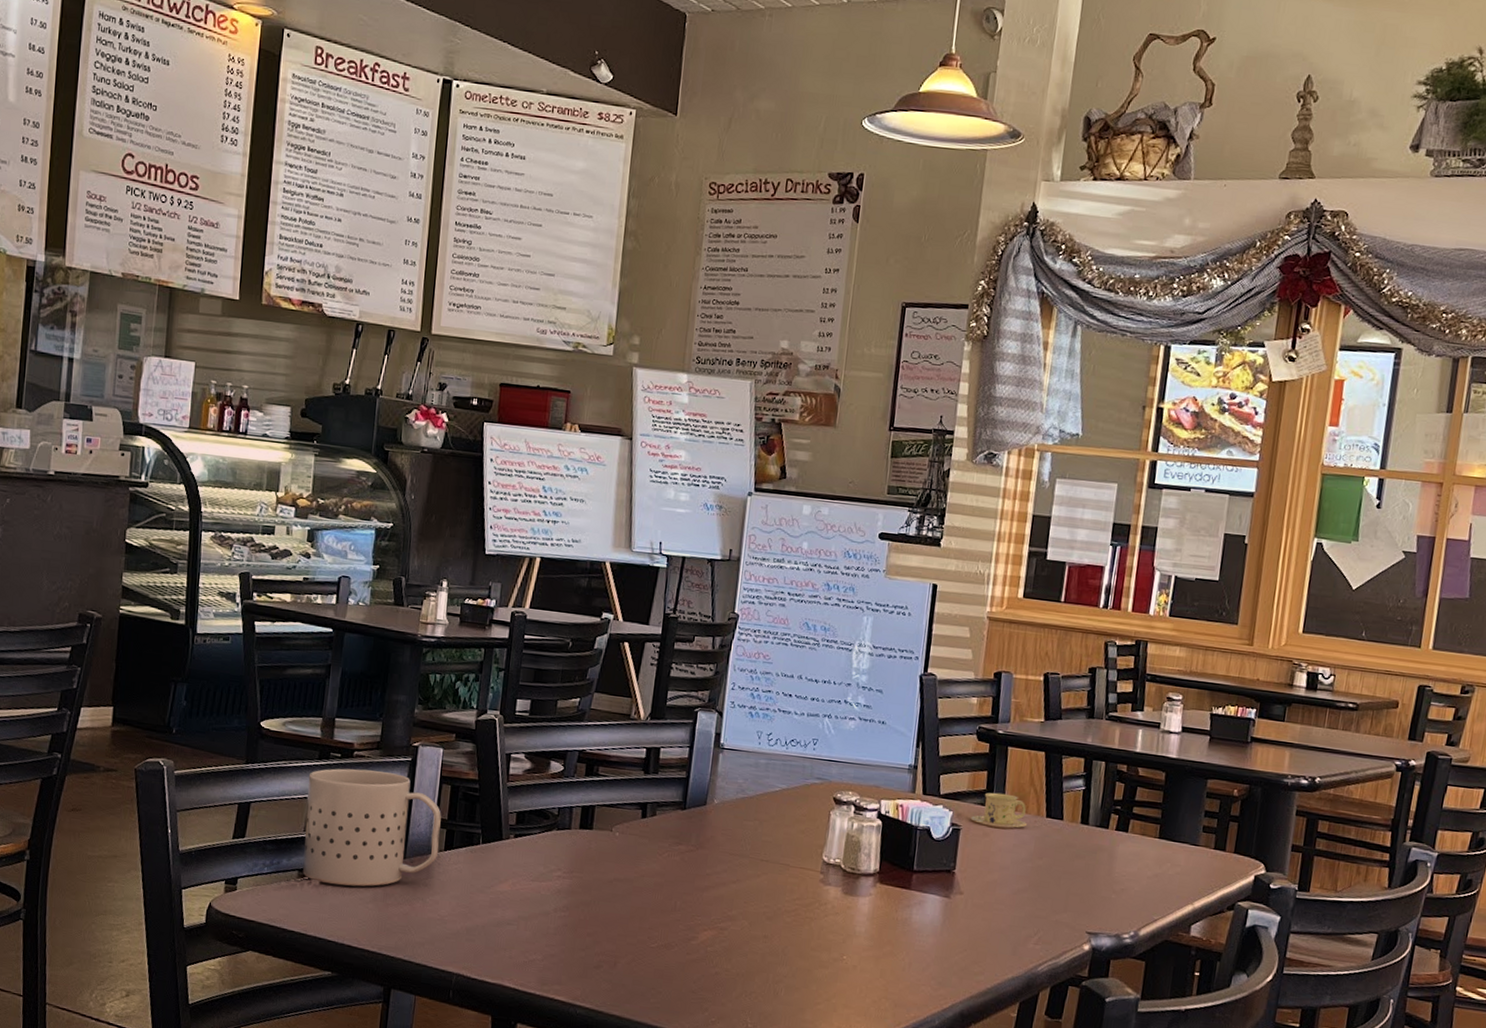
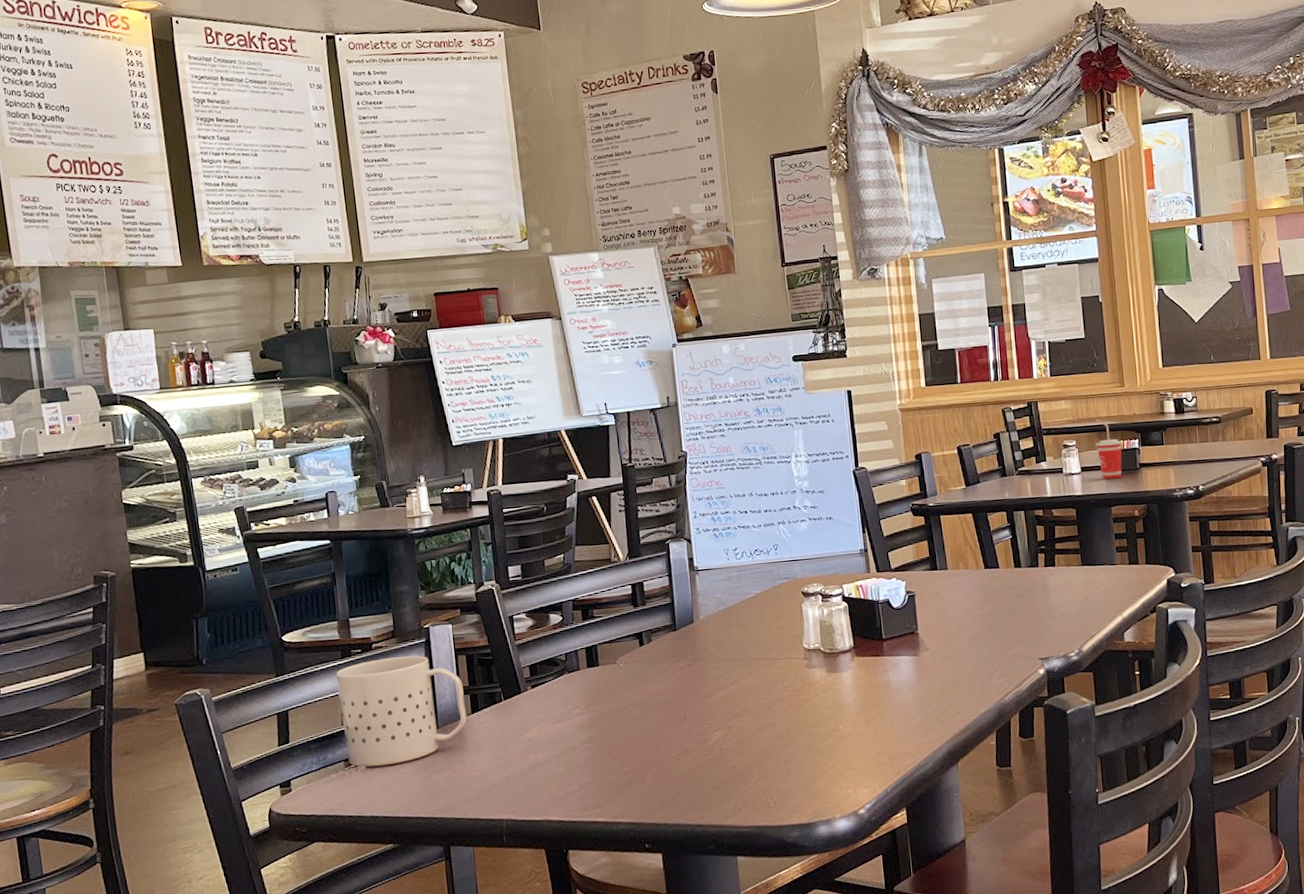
cup and saucer: present [970,792,1028,830] -> none [921,556,971,589]
beverage cup: none [1204,676,1237,749] -> present [1095,419,1123,480]

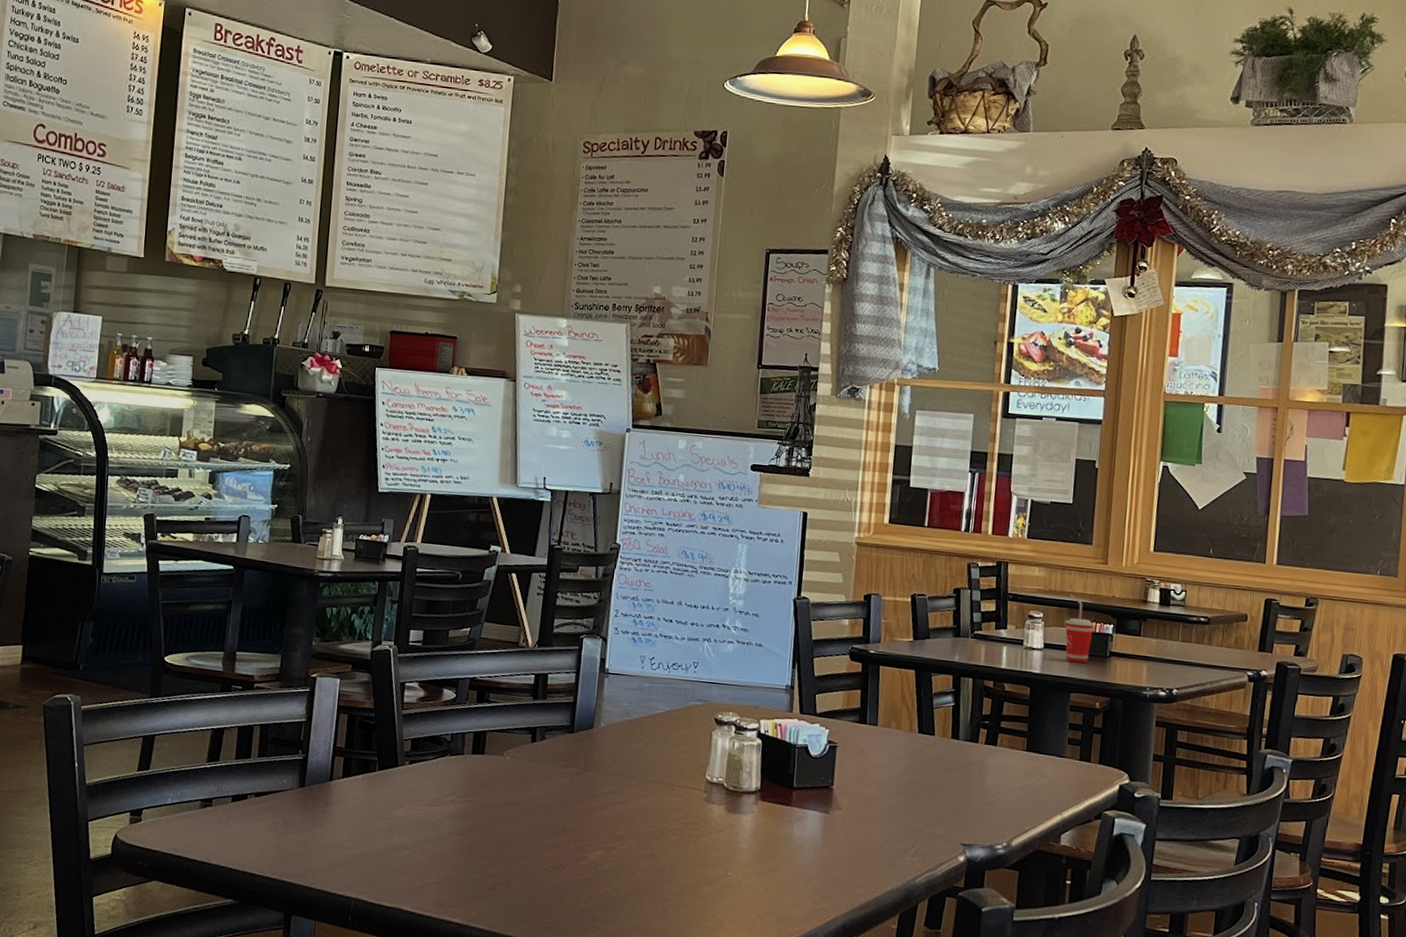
mug: present [335,655,468,767] -> none [205,700,339,815]

